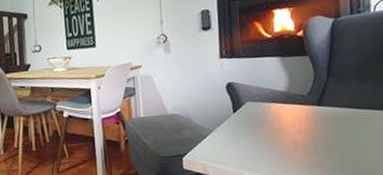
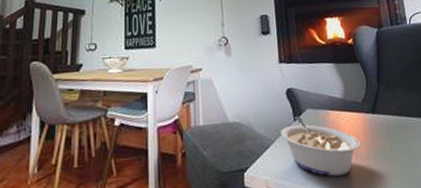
legume: none [219,108,301,163] -> present [281,116,360,177]

